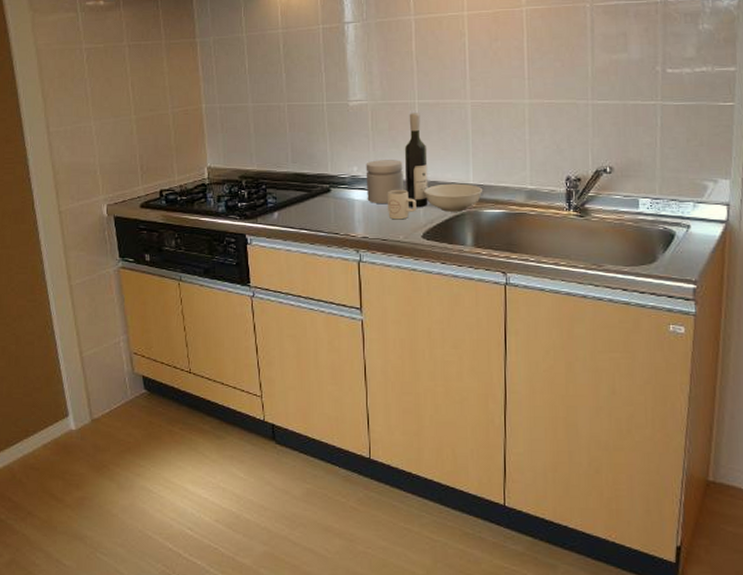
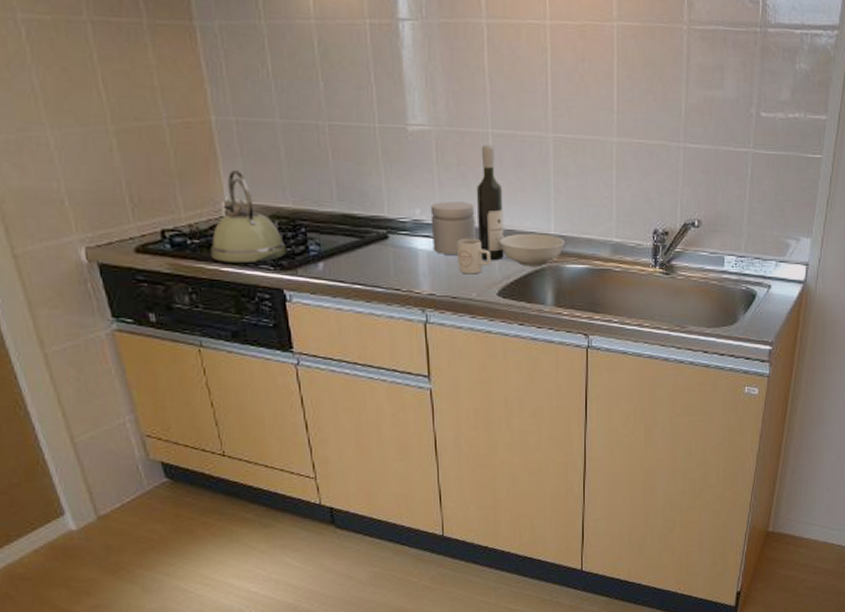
kettle: none [194,142,251,215] -> present [210,169,288,264]

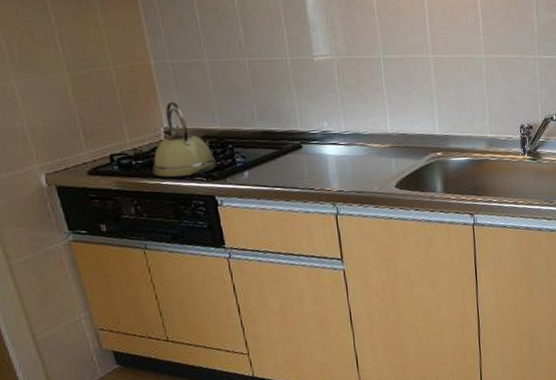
jar: present [430,201,476,256] -> none [335,114,375,158]
mug: present [457,238,491,275] -> none [360,142,389,172]
bottle: present [476,145,504,261] -> none [372,68,399,160]
bowl: present [500,233,566,266] -> none [394,135,449,162]

